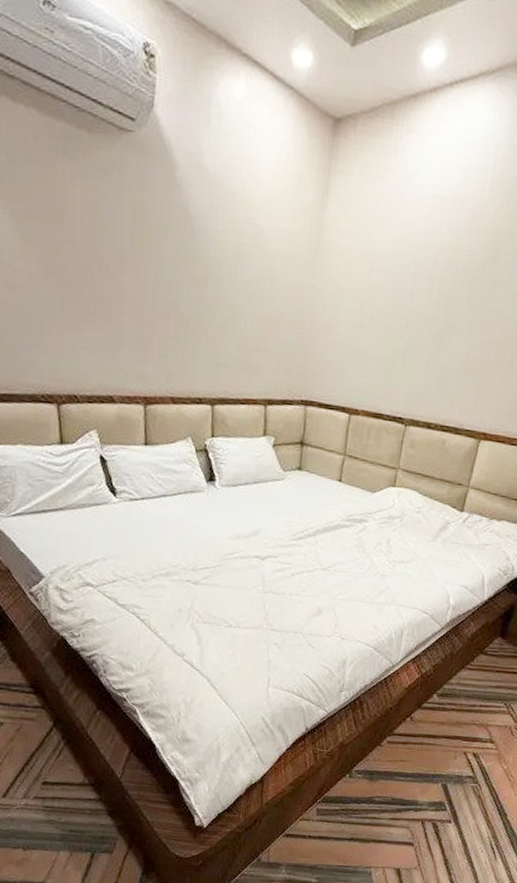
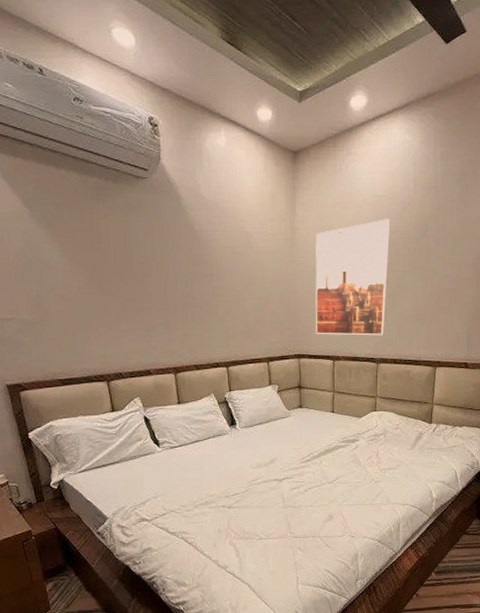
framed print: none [331,230,452,390] -> present [315,219,390,336]

